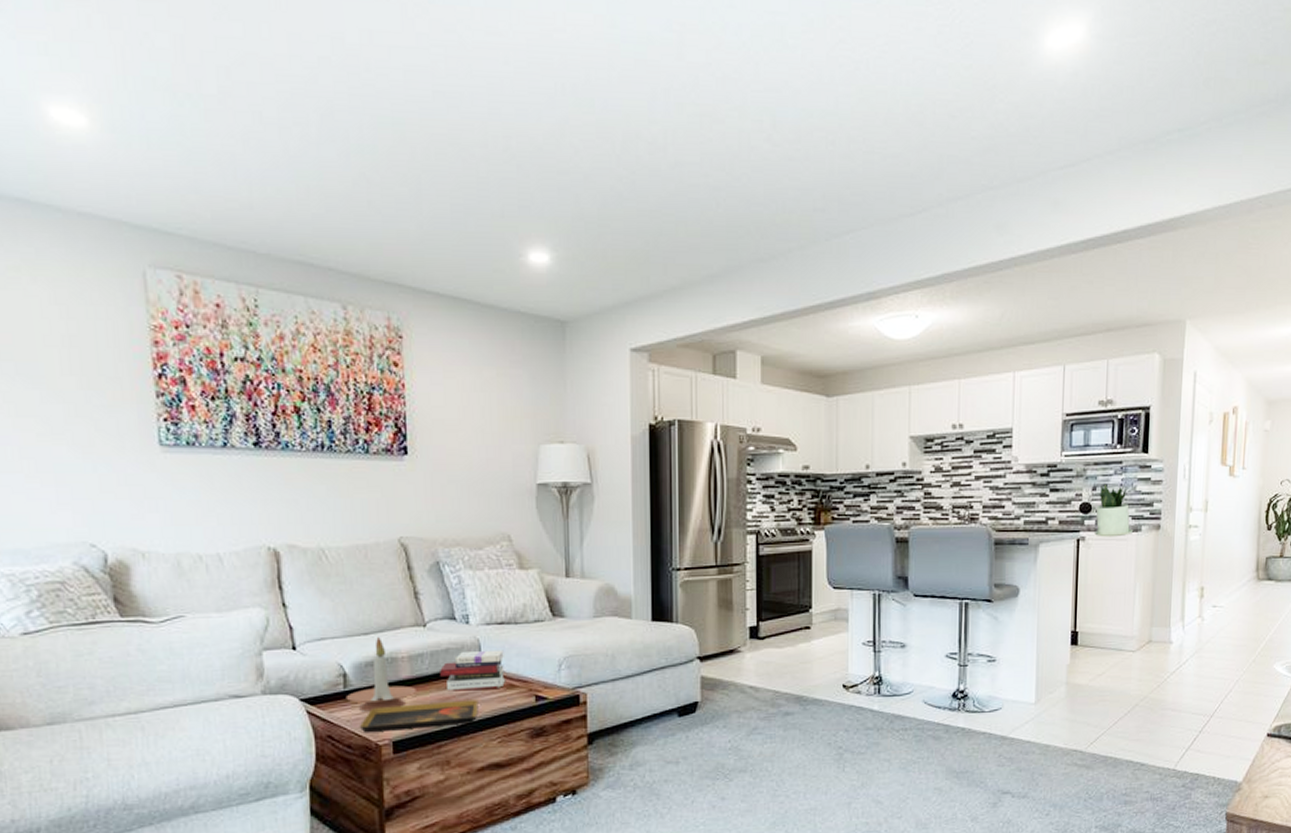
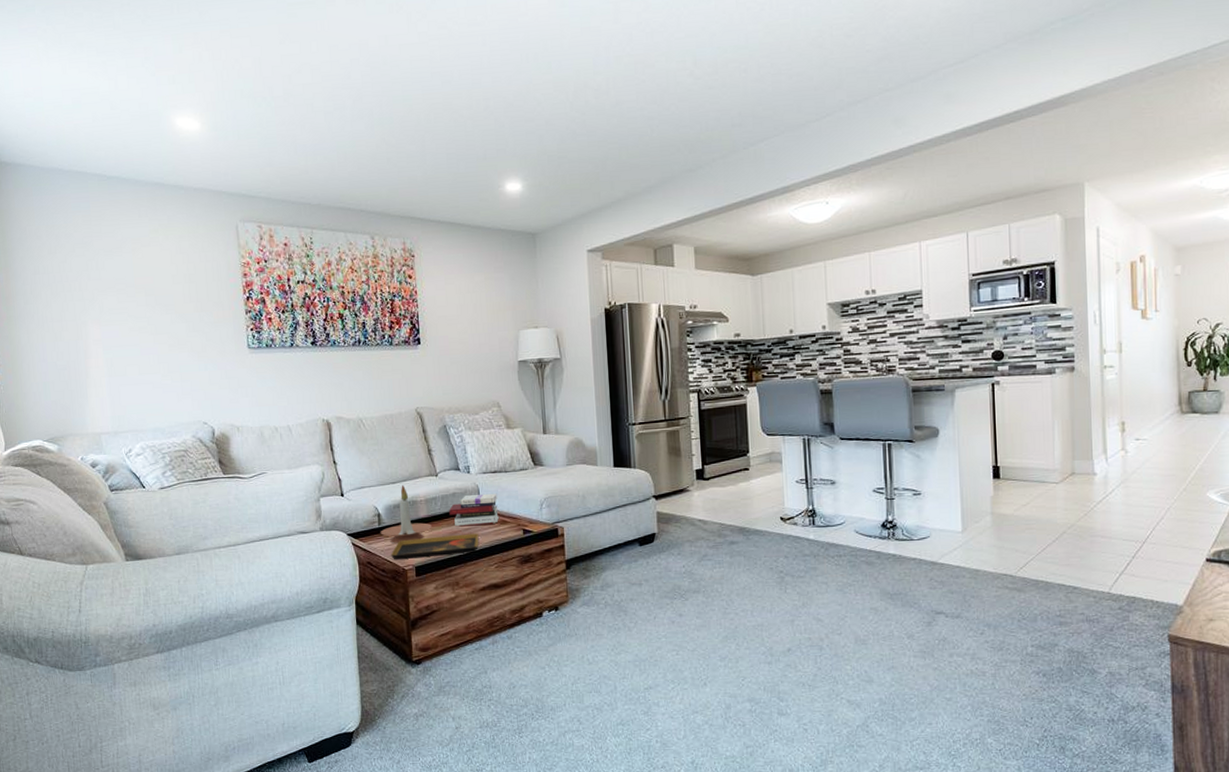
planter: present [1095,483,1134,537] -> none [1008,331,1048,381]

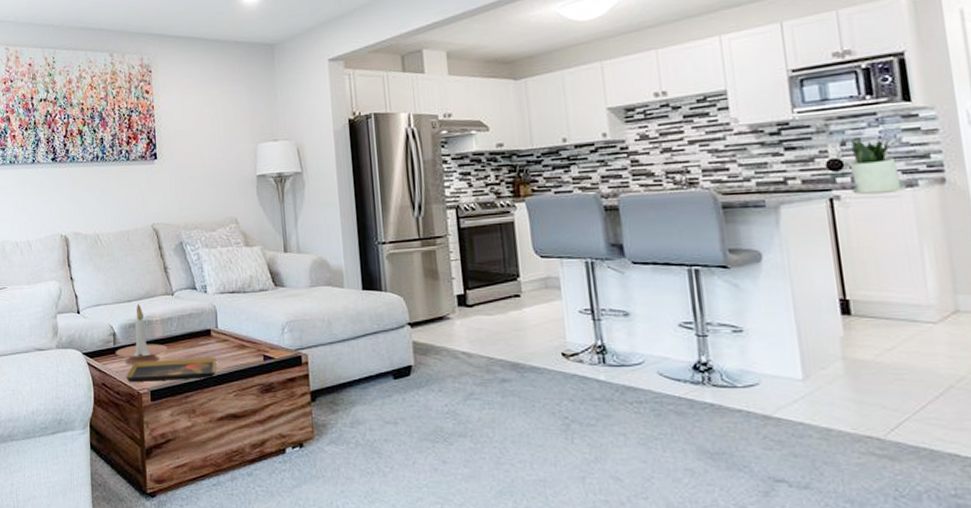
books: present [449,493,500,527] -> none [185,315,239,350]
planter: none [1008,331,1048,381] -> present [849,136,907,195]

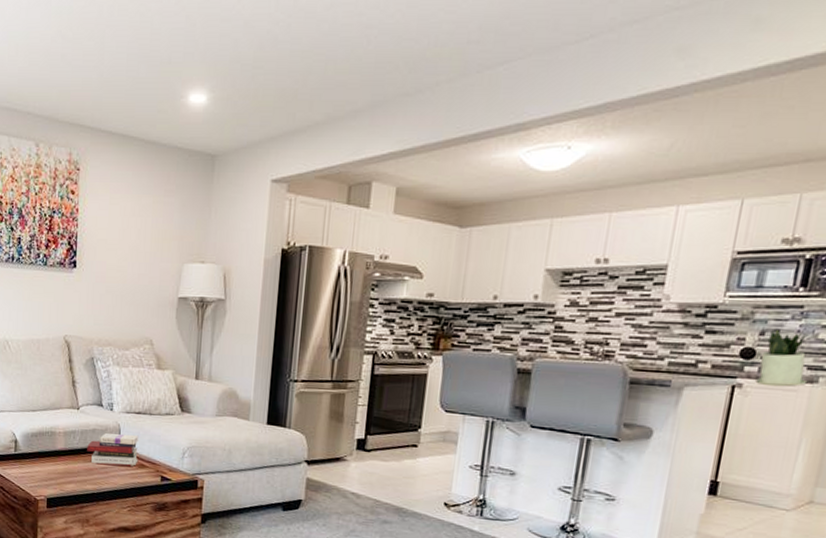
candle holder: present [115,303,168,365] -> none [15,413,68,472]
decorative tray: present [125,357,217,382] -> none [23,469,115,492]
books: none [185,315,239,350] -> present [87,433,139,467]

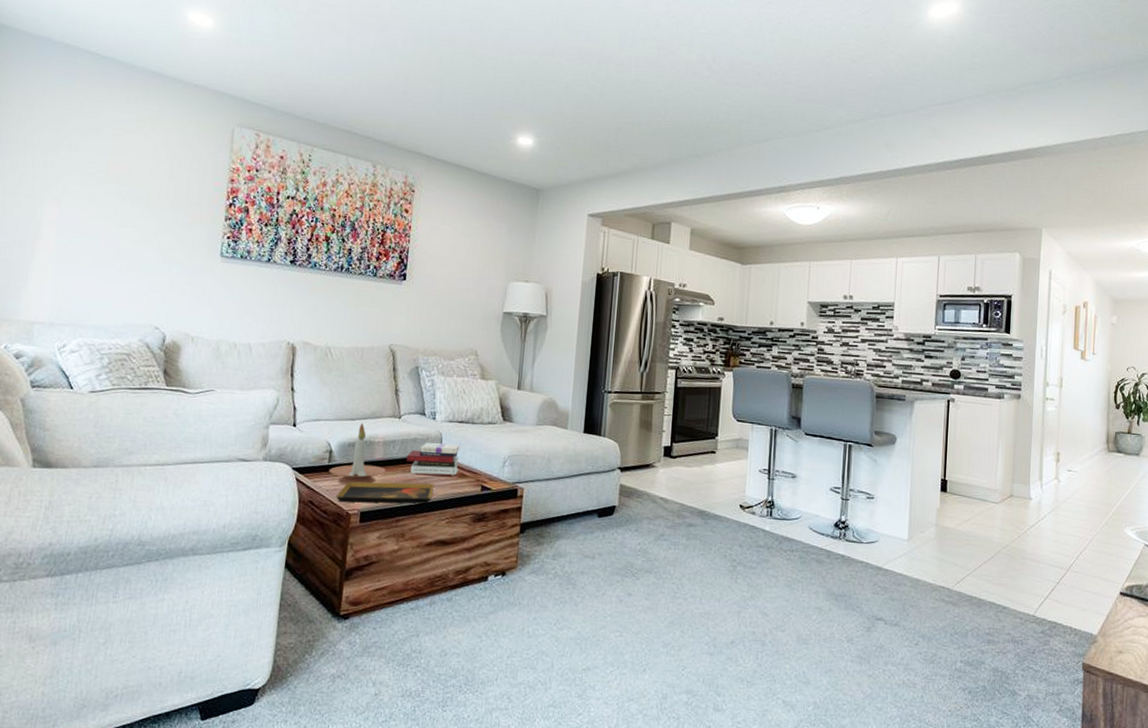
candle holder: none [15,413,68,472] -> present [328,422,386,484]
decorative tray: none [23,469,115,492] -> present [335,481,434,504]
planter: present [755,330,808,387] -> none [963,357,997,402]

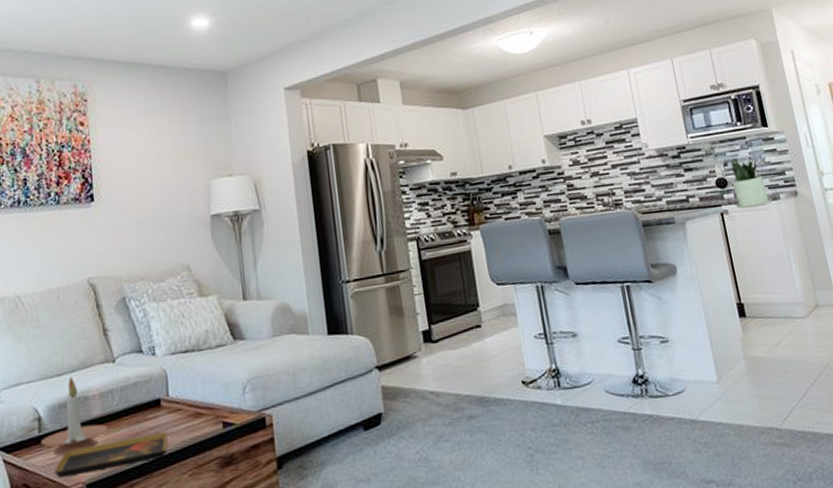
books: present [406,443,460,477] -> none [129,378,194,426]
planter: none [963,357,997,402] -> present [731,156,773,209]

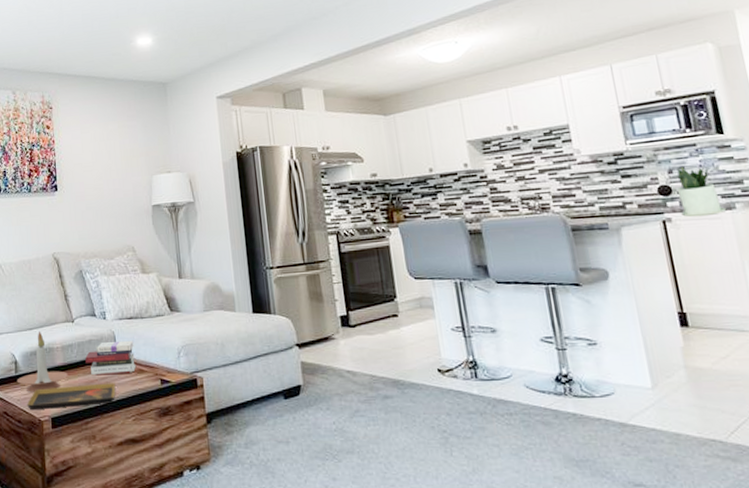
books: none [129,378,194,426] -> present [85,340,137,376]

